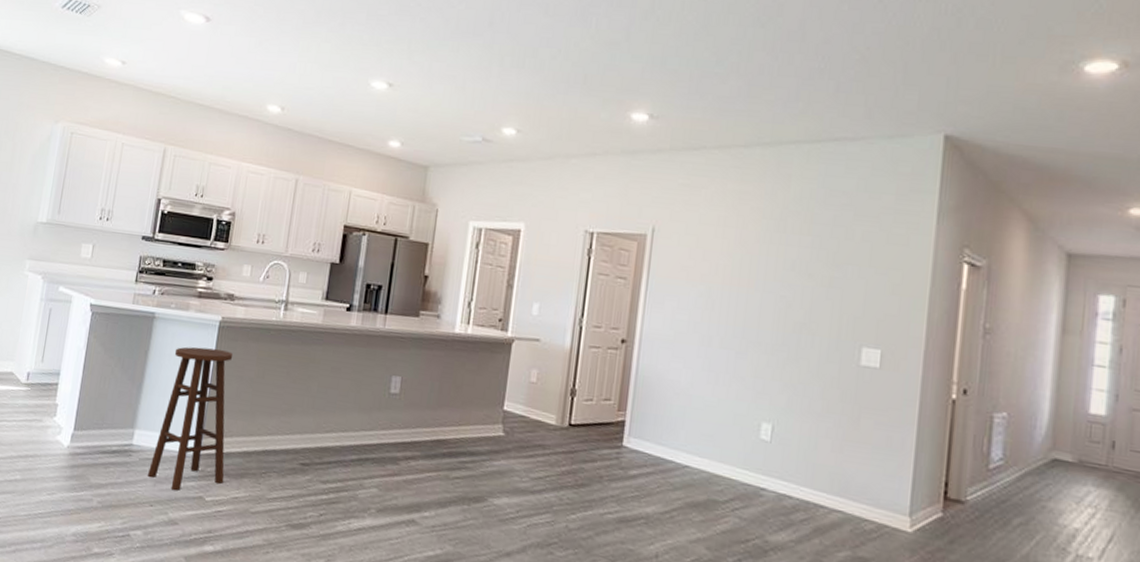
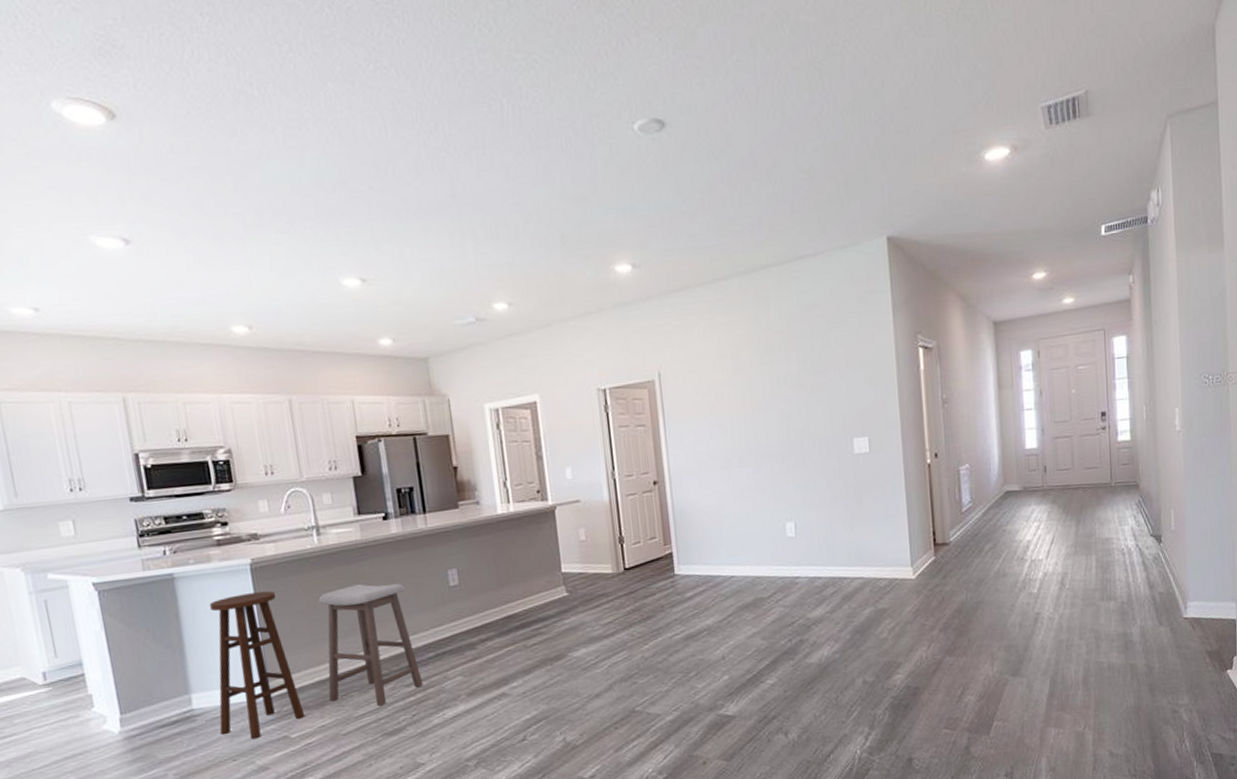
bar stool: none [249,366,348,495] -> present [319,583,423,706]

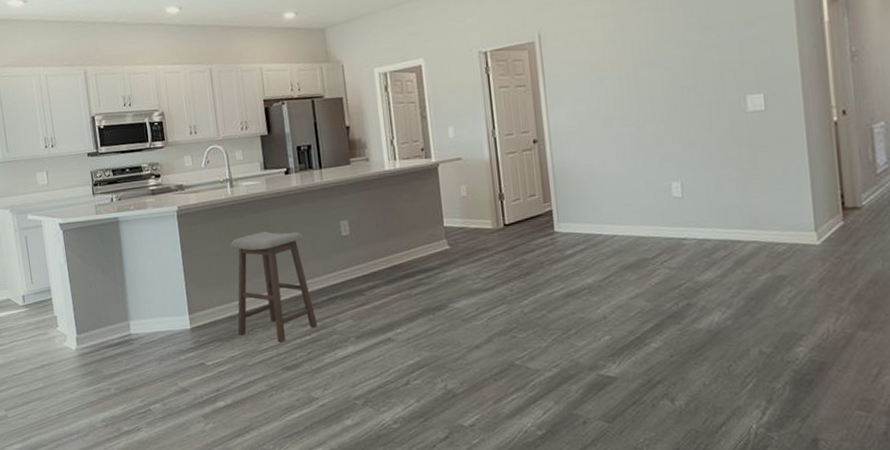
bar stool: present [210,591,305,740] -> none [145,235,218,364]

